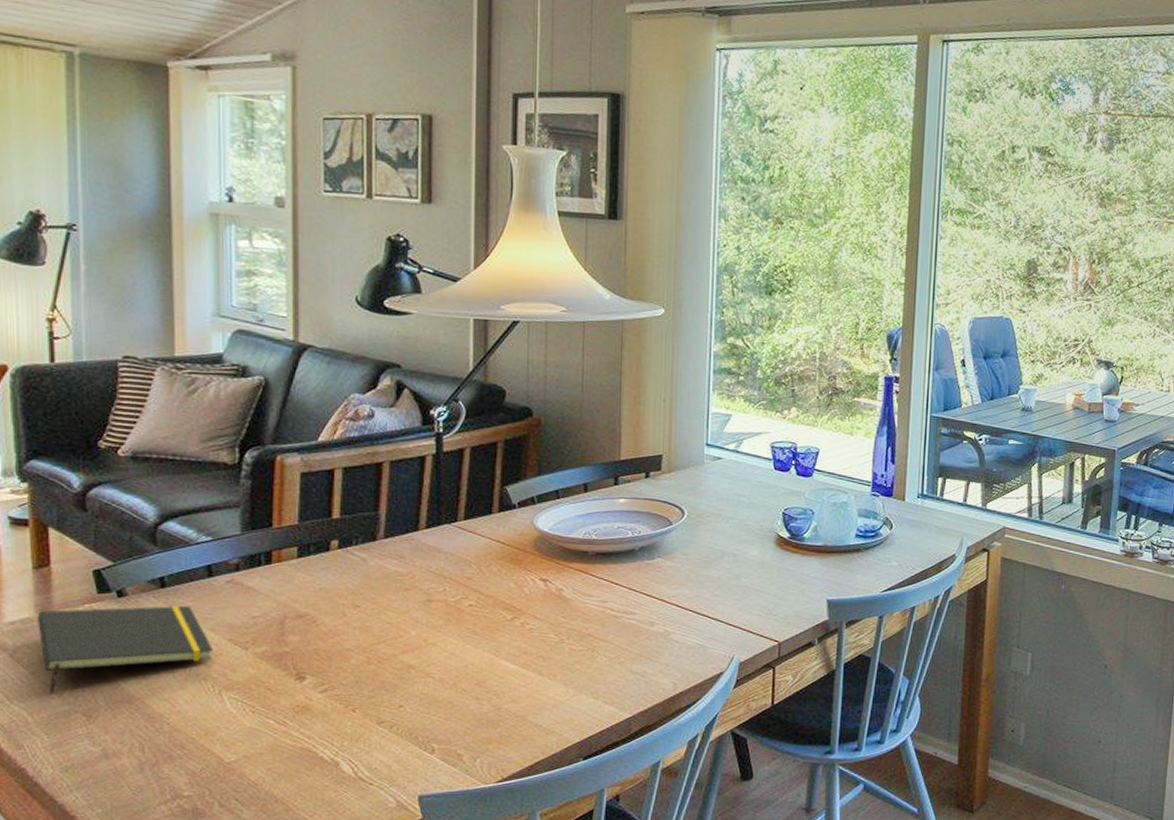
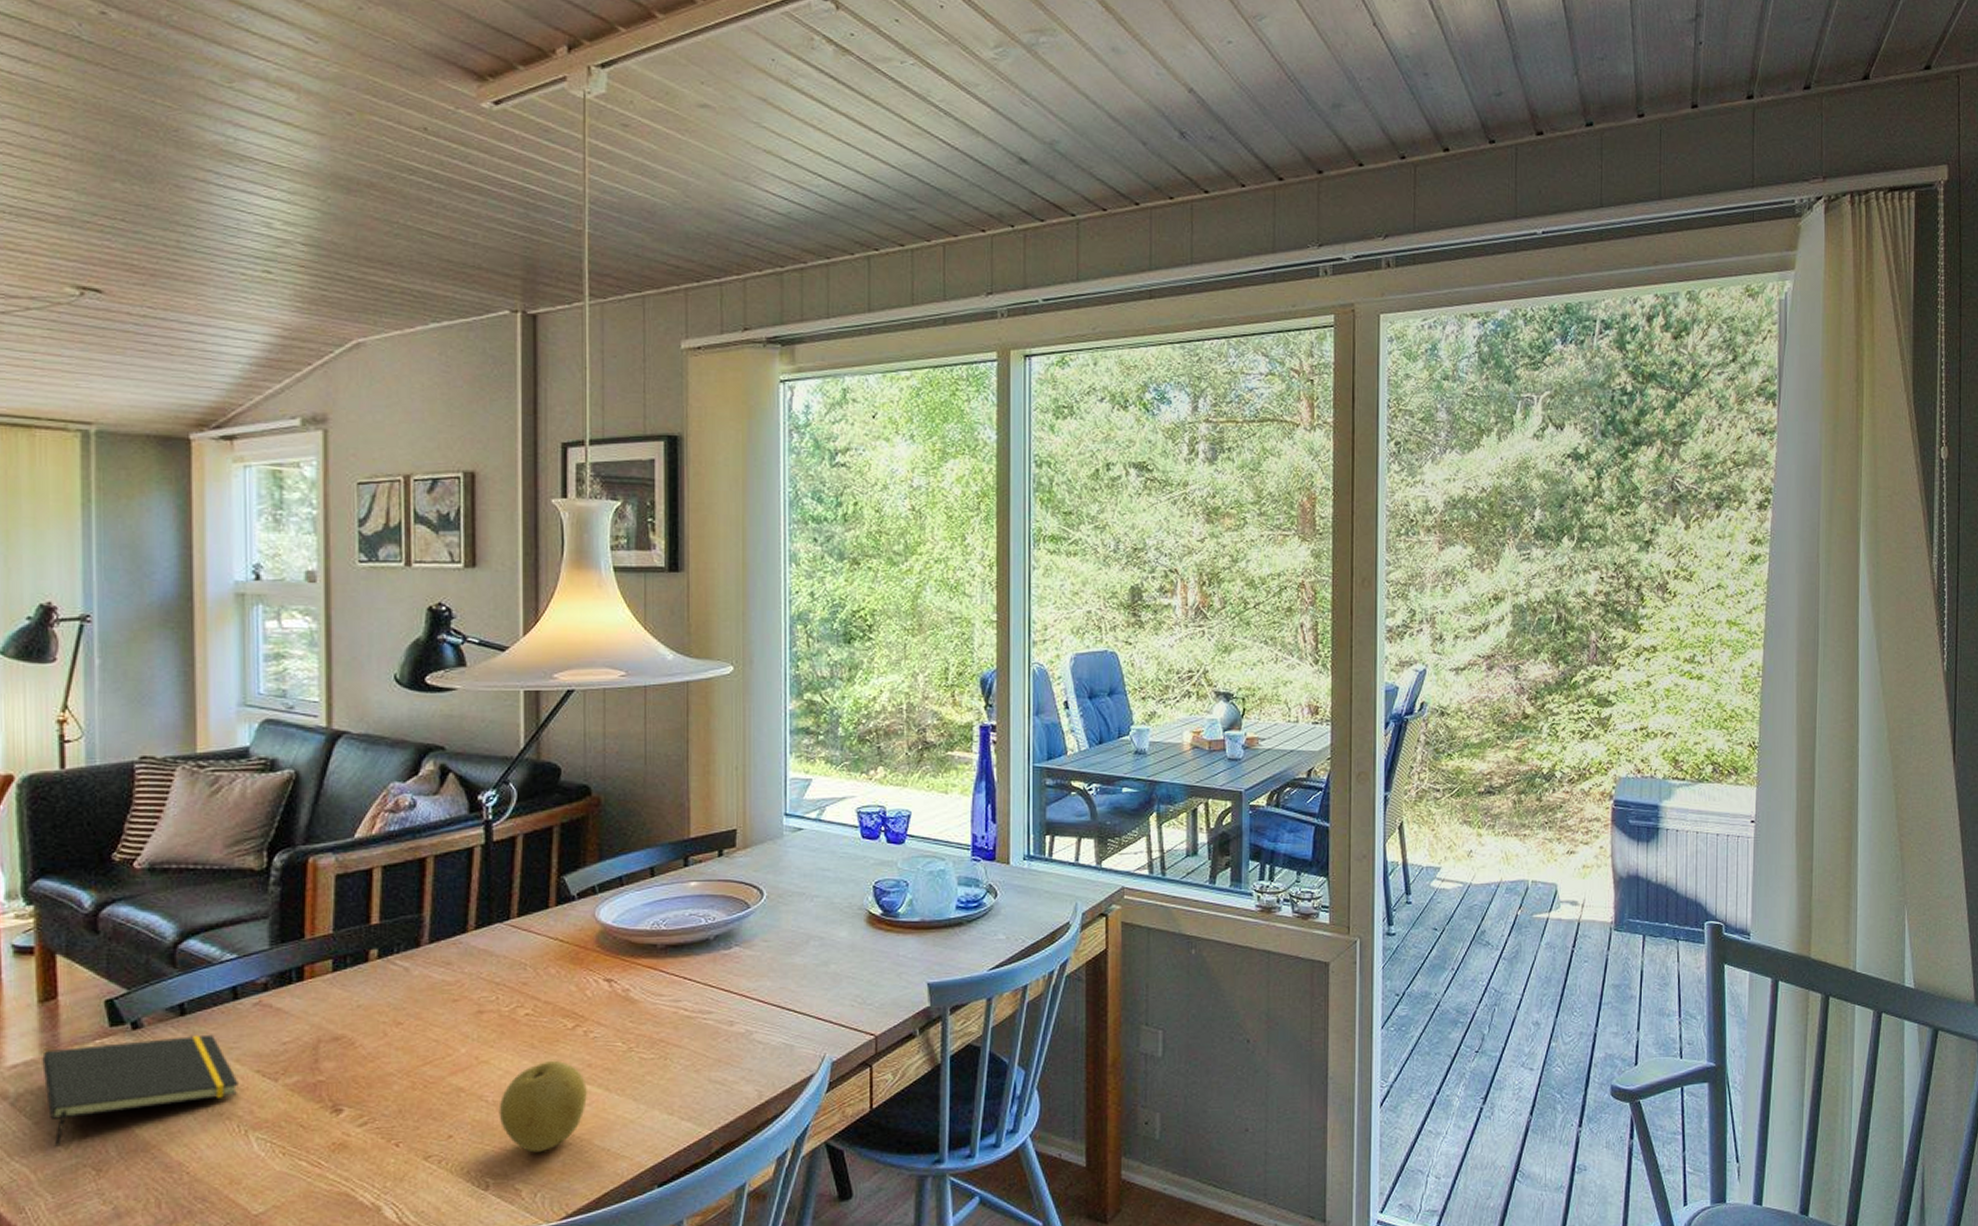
fruit: none [444,646,523,724] -> present [499,1060,587,1153]

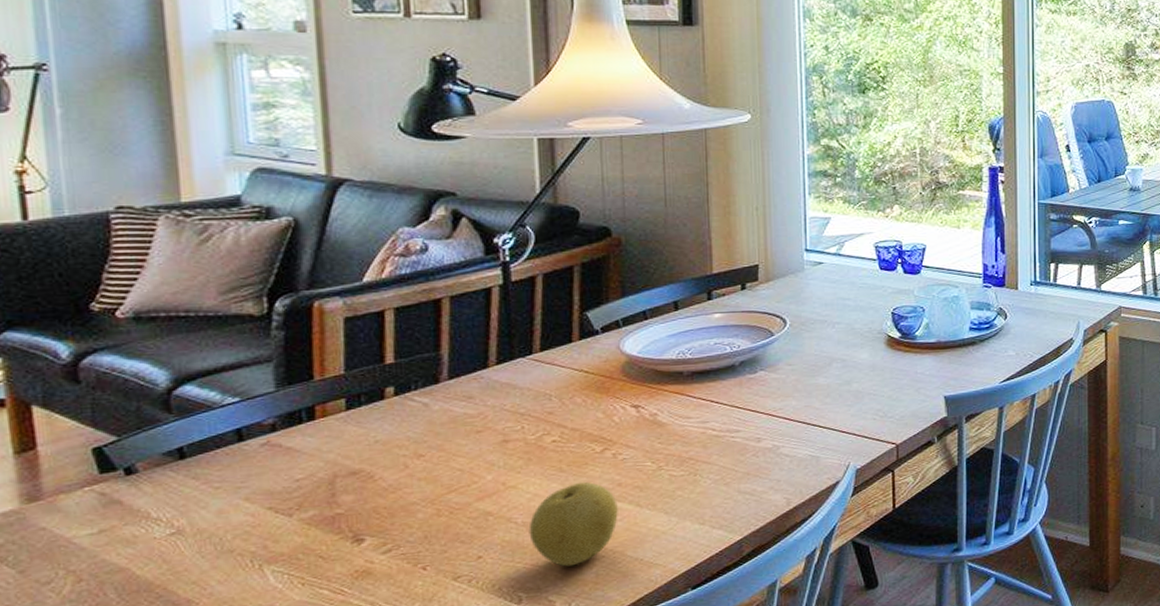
notepad: present [40,1034,240,1147] -> none [21,475,251,594]

